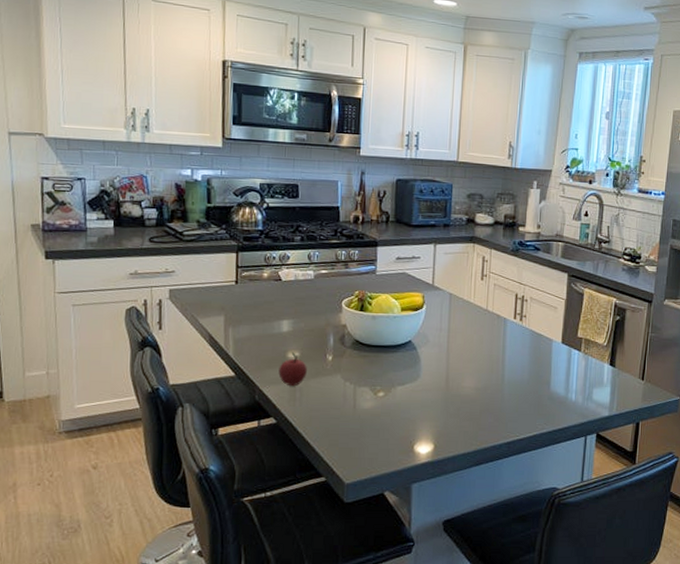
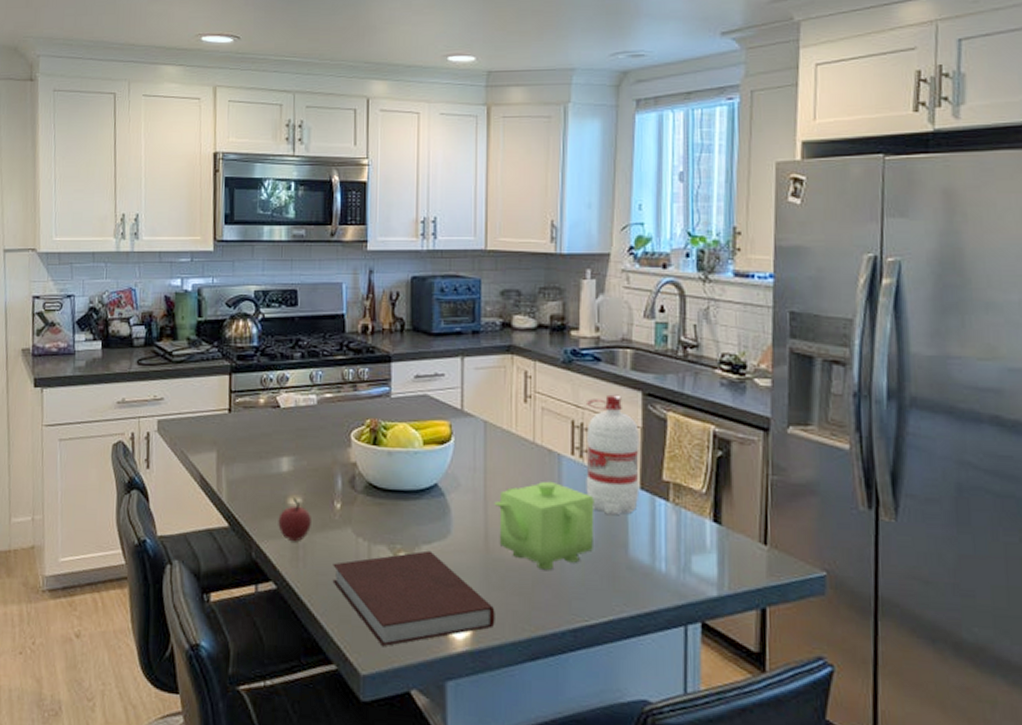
notebook: none [324,390,451,462] -> present [332,550,495,647]
teapot: none [454,338,529,403] -> present [494,481,595,571]
water bottle: none [523,275,564,362] -> present [586,394,640,516]

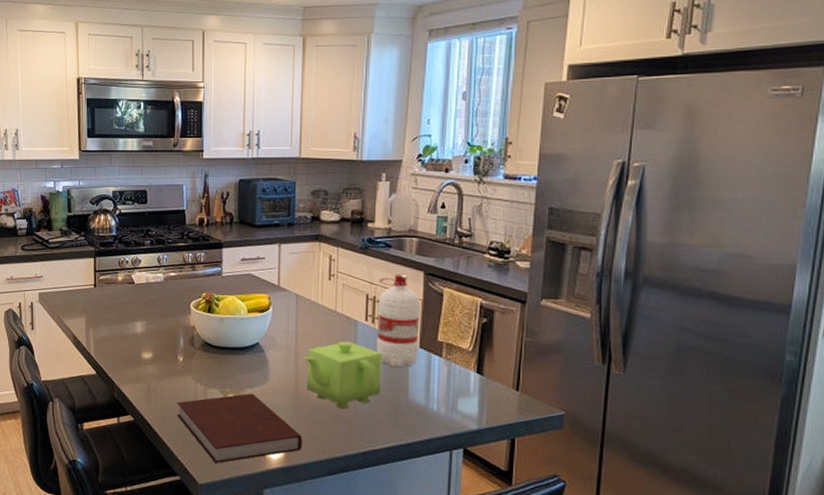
apple: present [278,497,313,542] -> none [134,352,161,386]

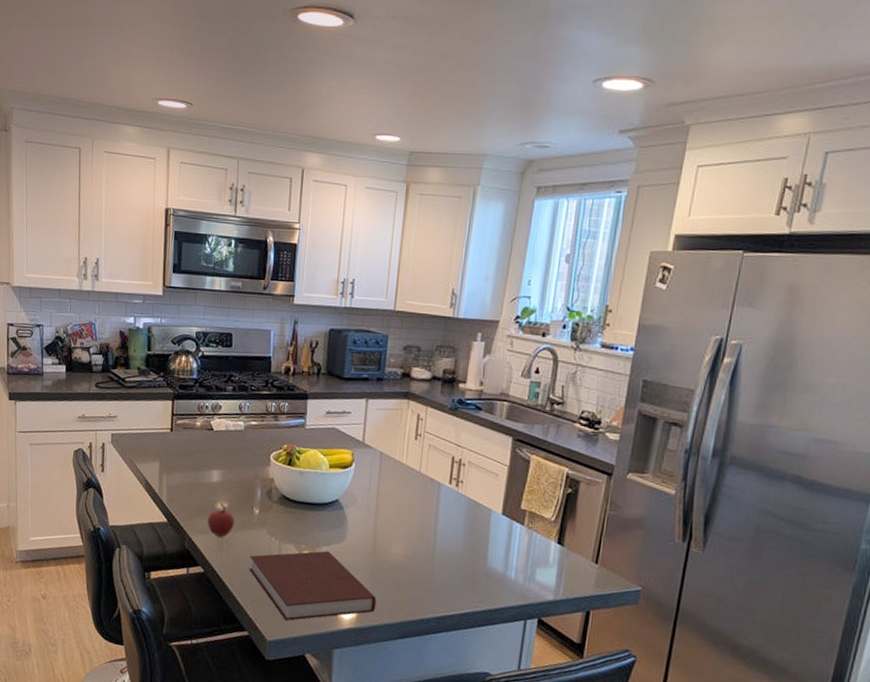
apple: none [134,352,161,386] -> present [207,502,235,538]
teapot: present [303,341,383,409] -> none [383,503,464,573]
water bottle: present [376,274,420,368] -> none [458,437,507,534]

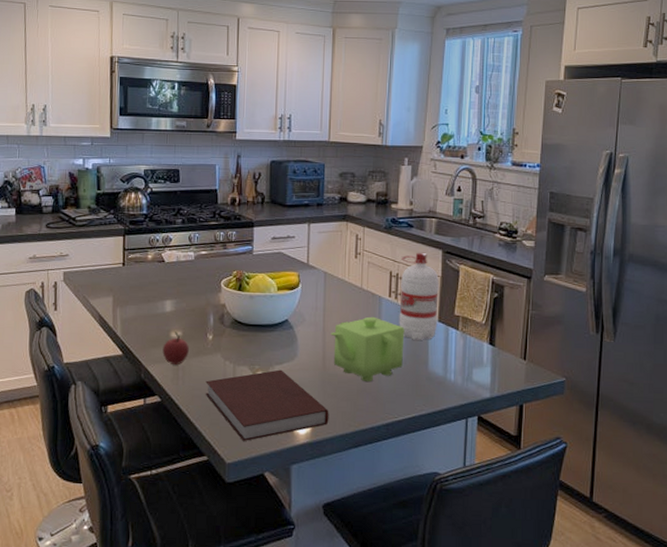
teapot: none [383,503,464,573] -> present [330,316,405,383]
water bottle: none [458,437,507,534] -> present [399,252,439,341]

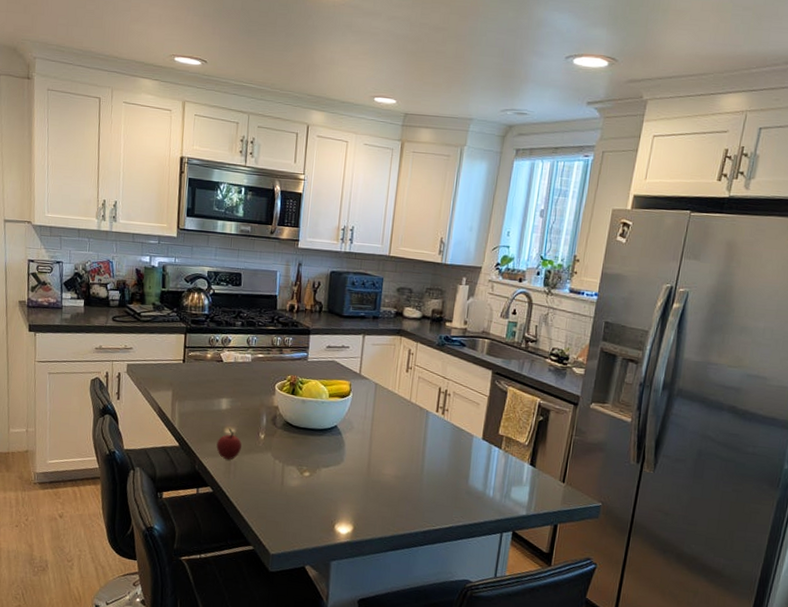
notebook: present [205,369,329,442] -> none [254,472,370,536]
teapot: present [330,316,405,383] -> none [377,429,449,491]
water bottle: present [399,252,439,341] -> none [443,371,487,457]

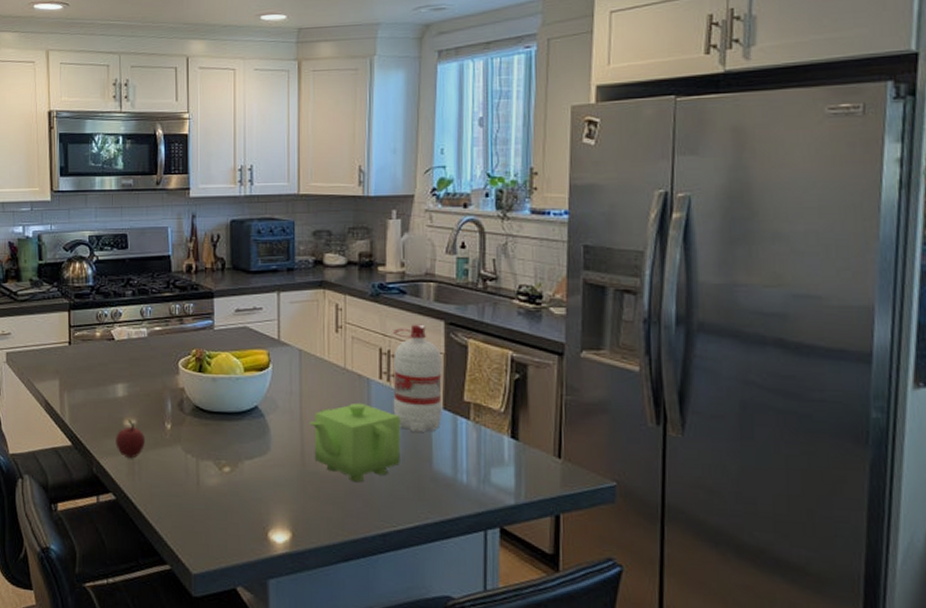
teapot: none [377,429,449,491] -> present [309,402,401,483]
water bottle: none [443,371,487,457] -> present [393,324,443,433]

